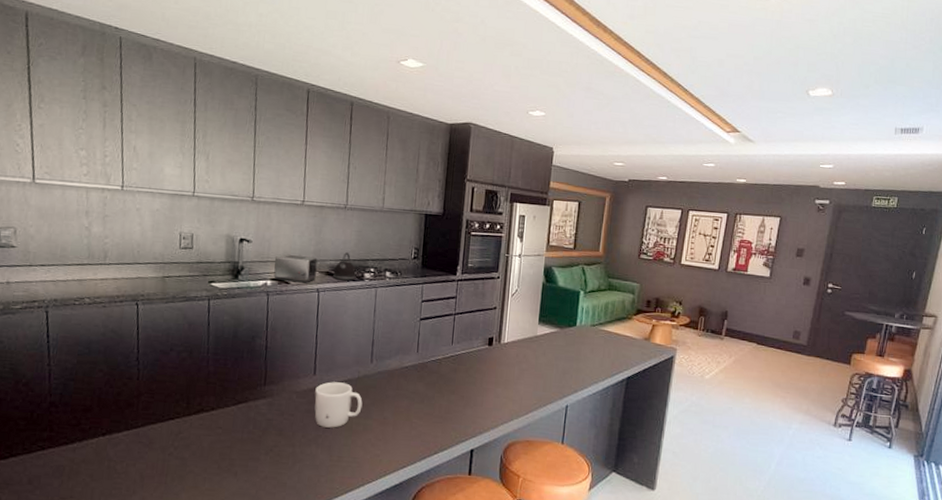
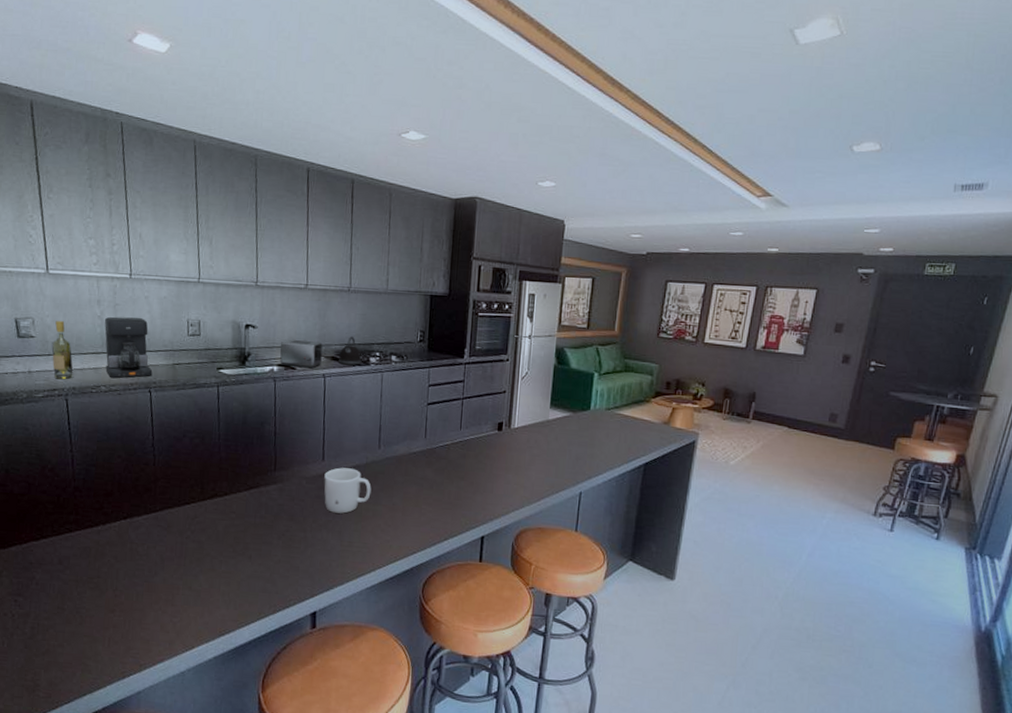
bottle: none [33,230,56,291] -> present [51,320,73,380]
coffee maker: none [90,228,141,291] -> present [104,316,153,379]

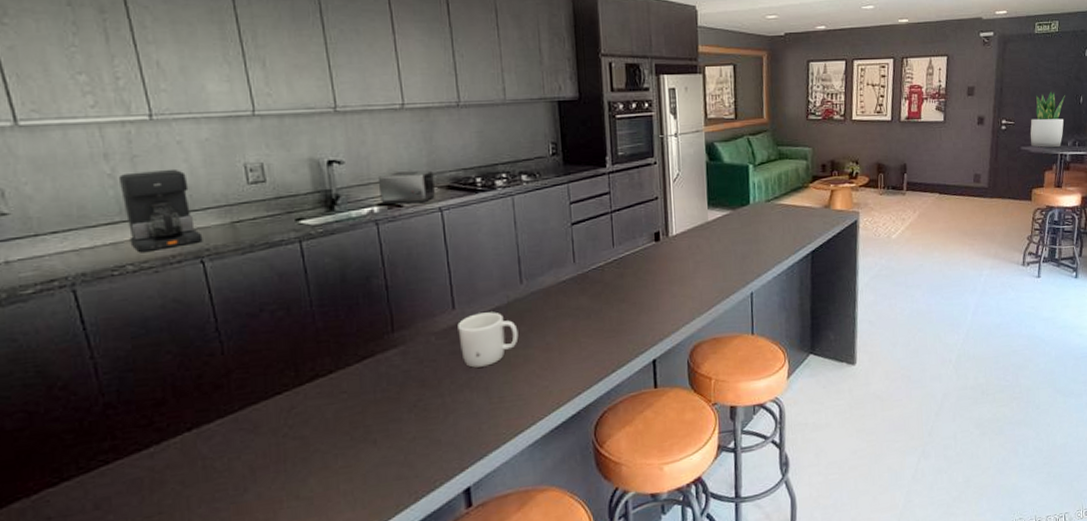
bottle: present [51,320,73,380] -> none [38,186,80,266]
kettle: present [338,337,362,366] -> none [456,159,486,194]
planter: none [901,337,953,398] -> present [1030,91,1066,148]

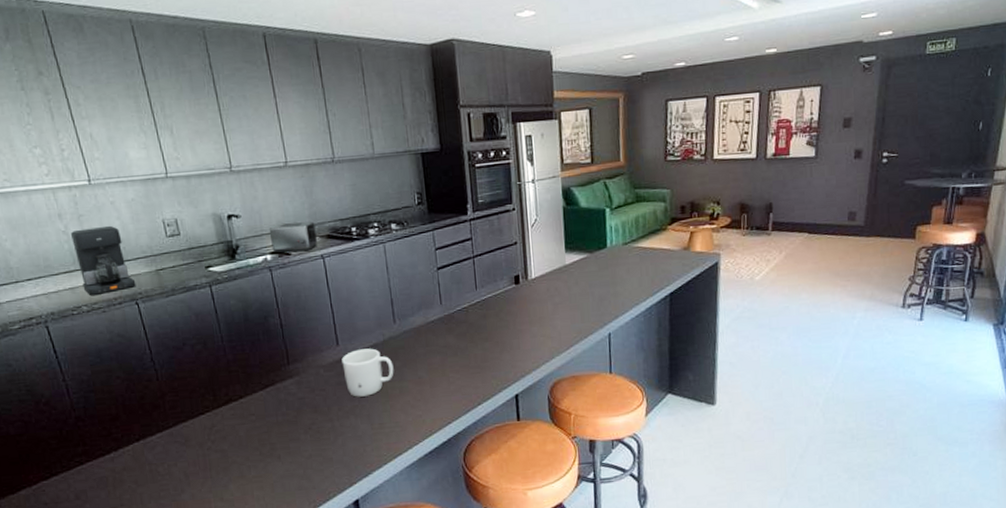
planter: present [1030,91,1066,148] -> none [916,118,962,181]

